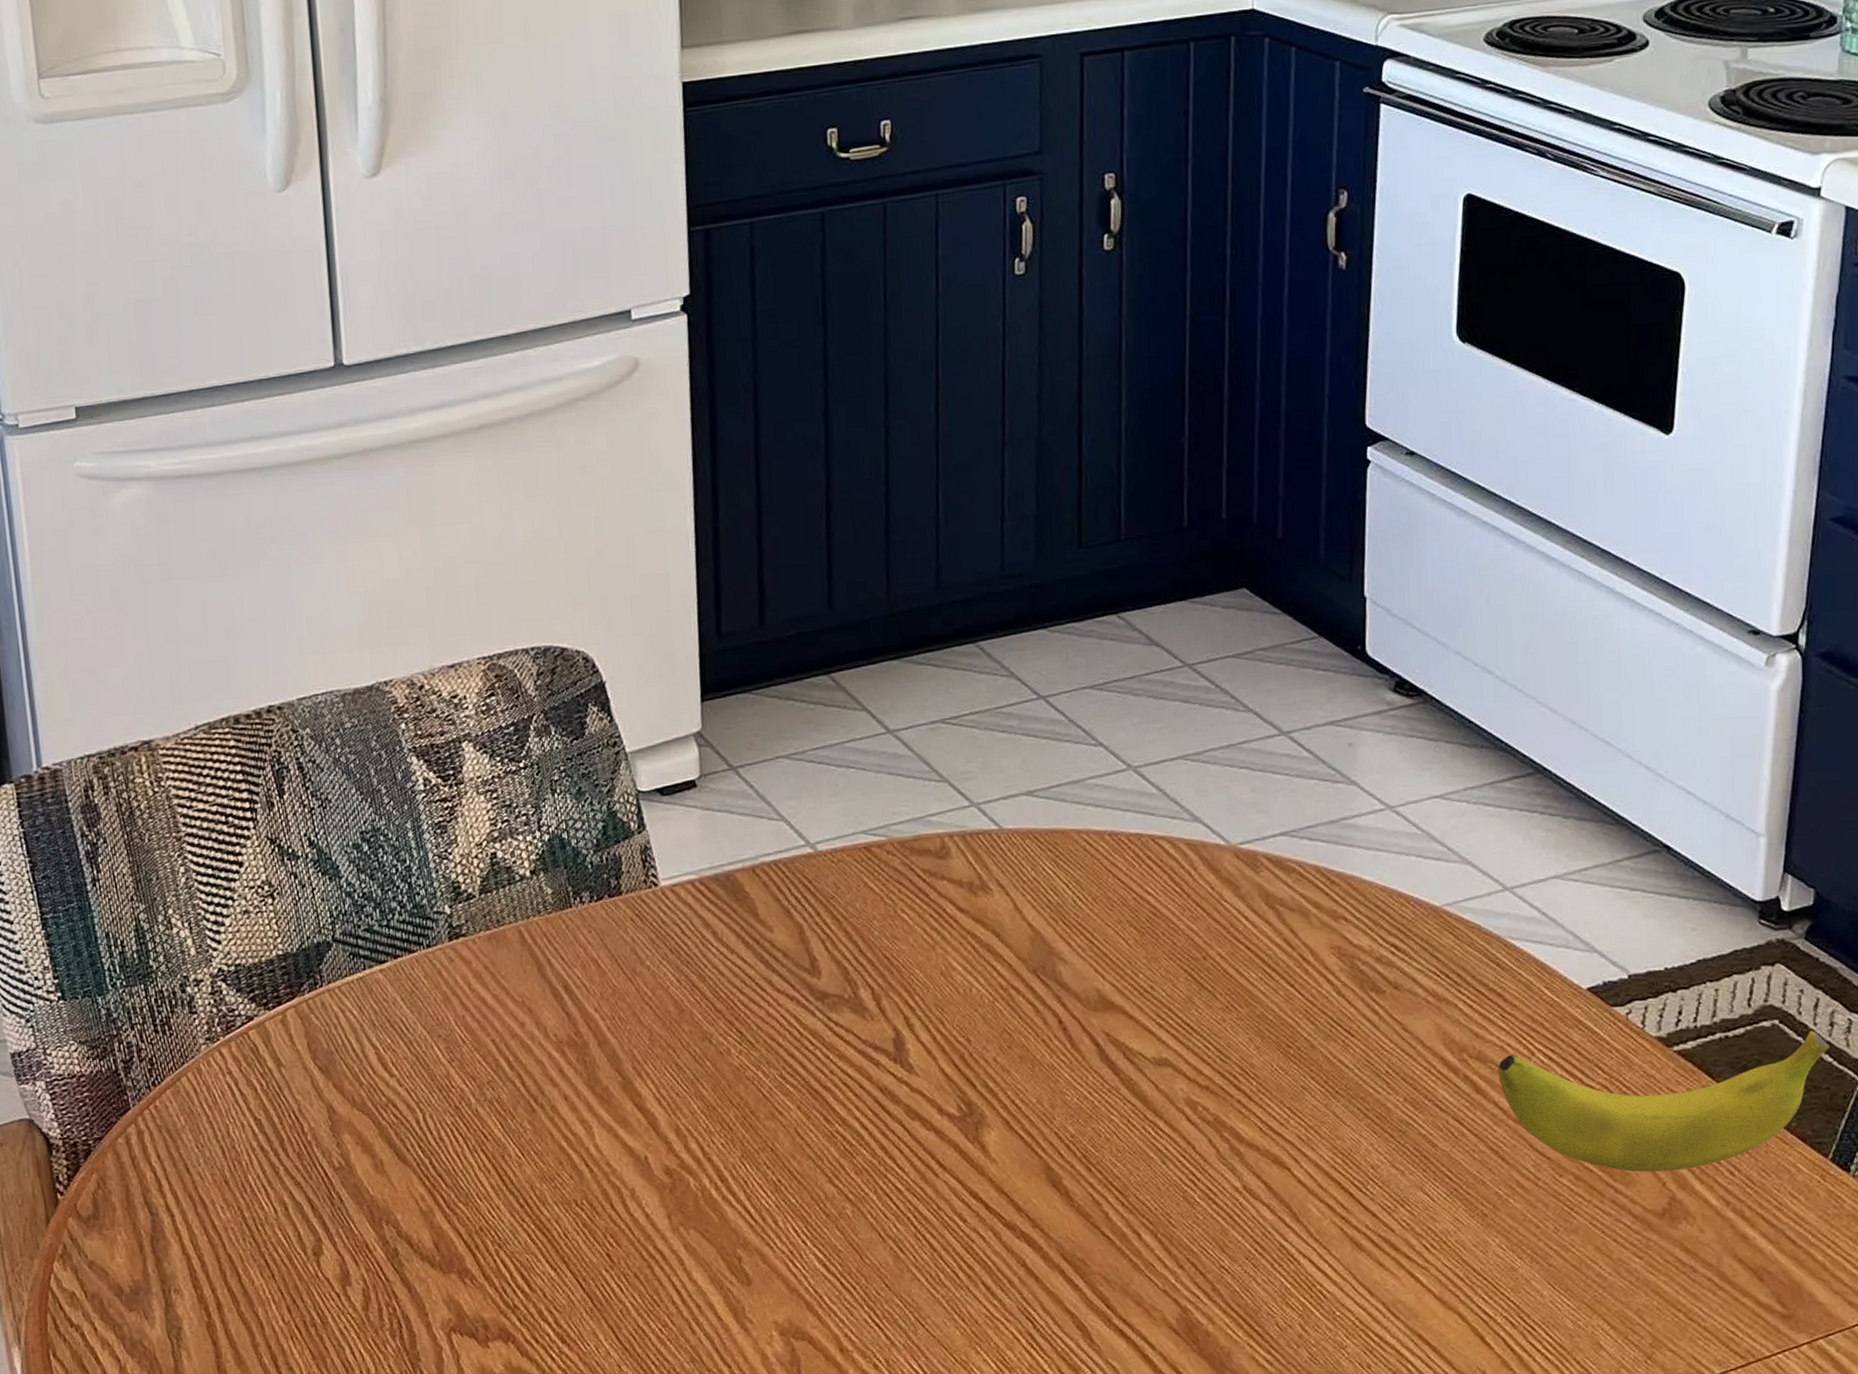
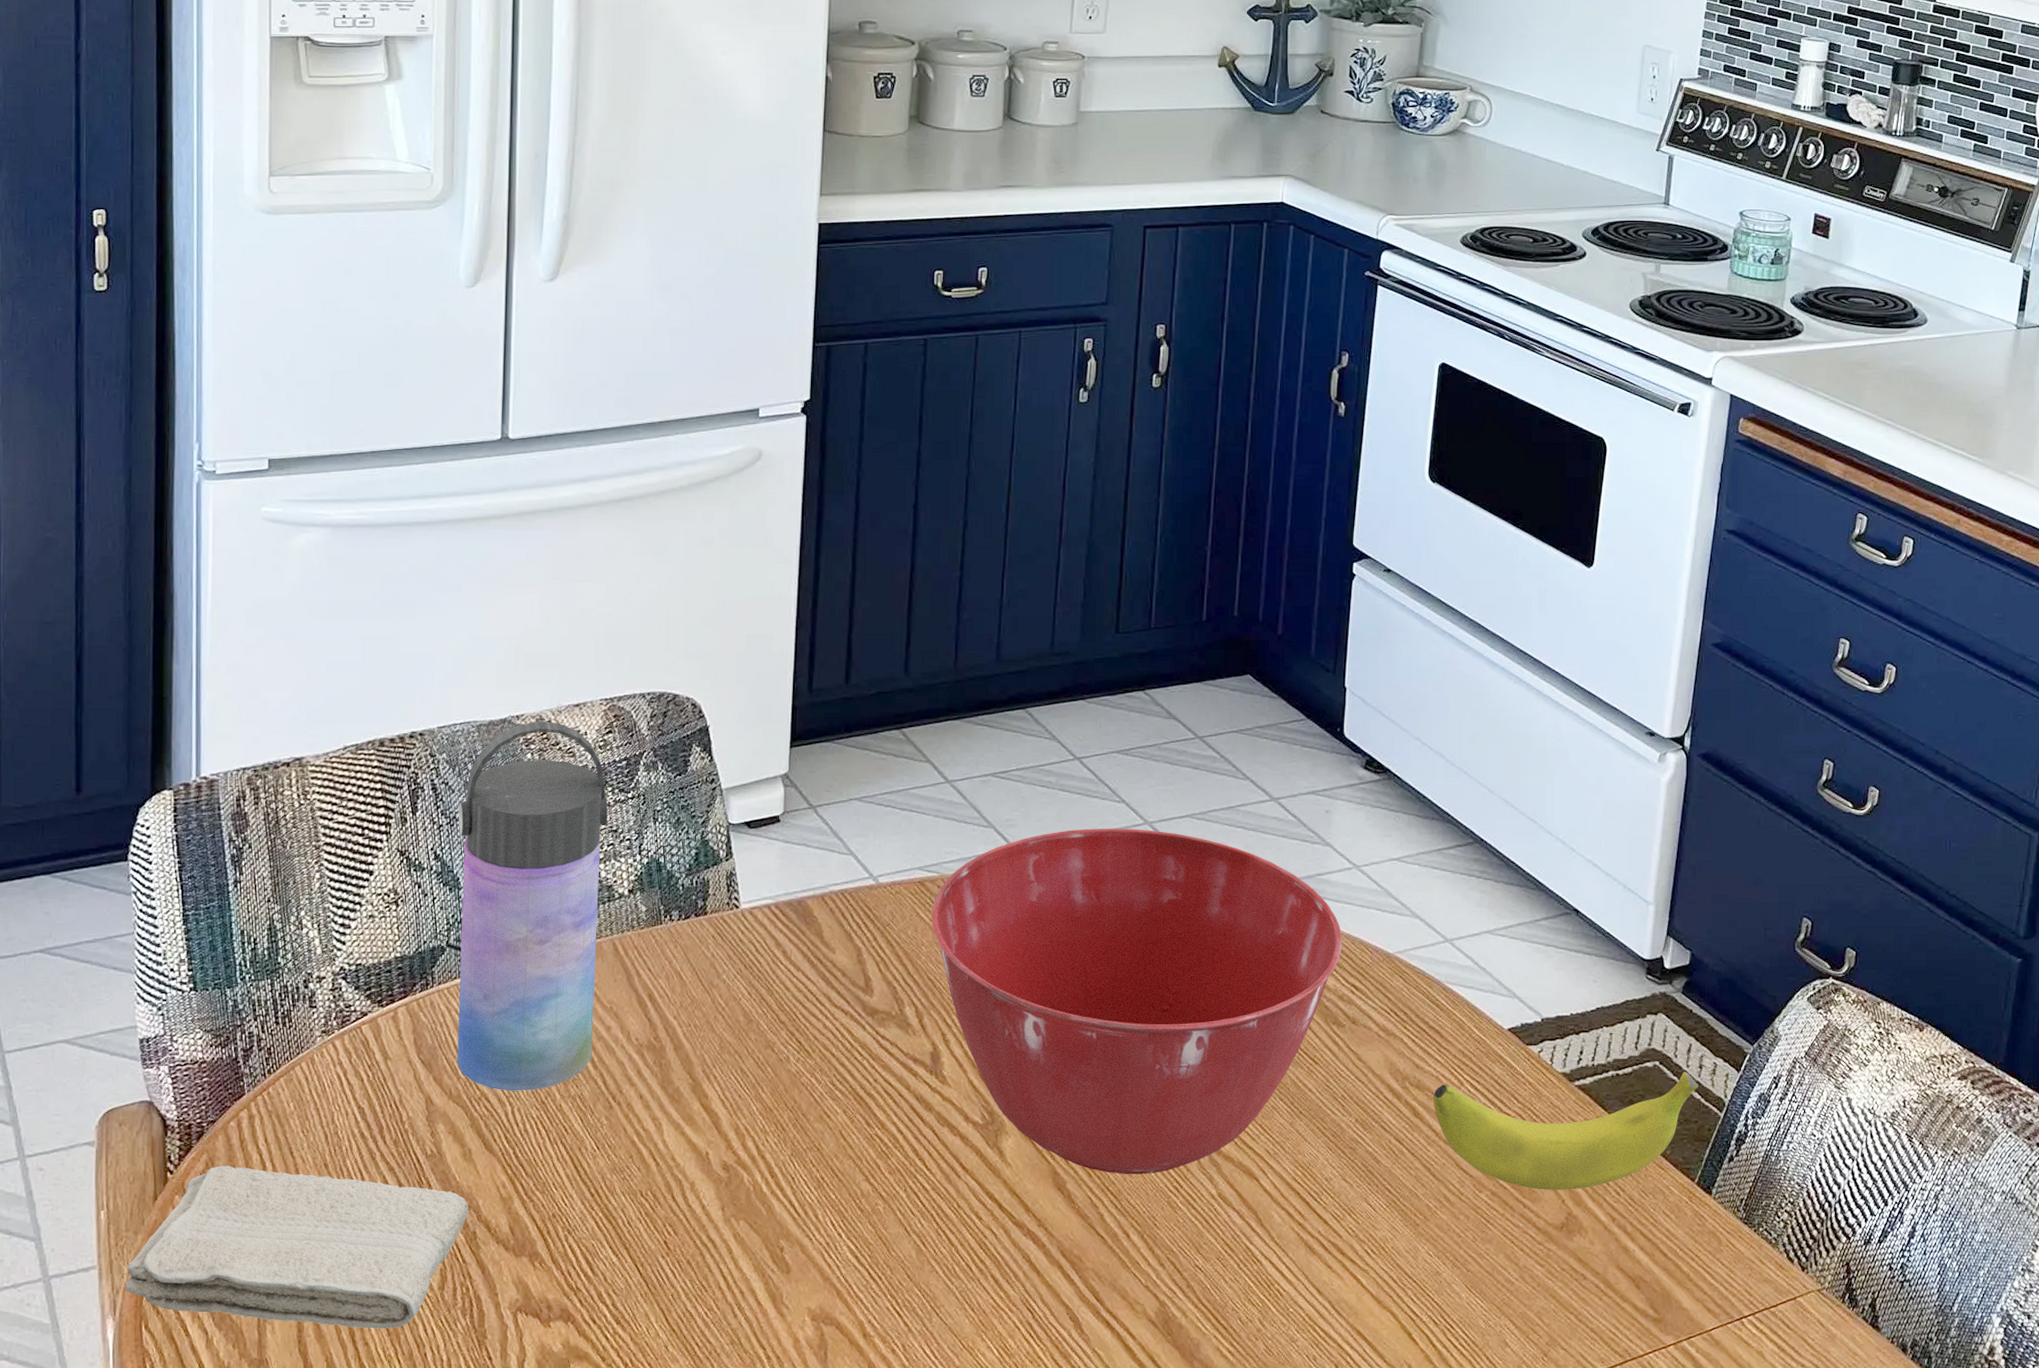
washcloth: none [27,1185,387,1353] -> present [125,1165,469,1329]
water bottle: none [329,686,507,1097] -> present [457,721,608,1091]
mixing bowl: none [881,775,1377,1168] -> present [931,828,1342,1175]

